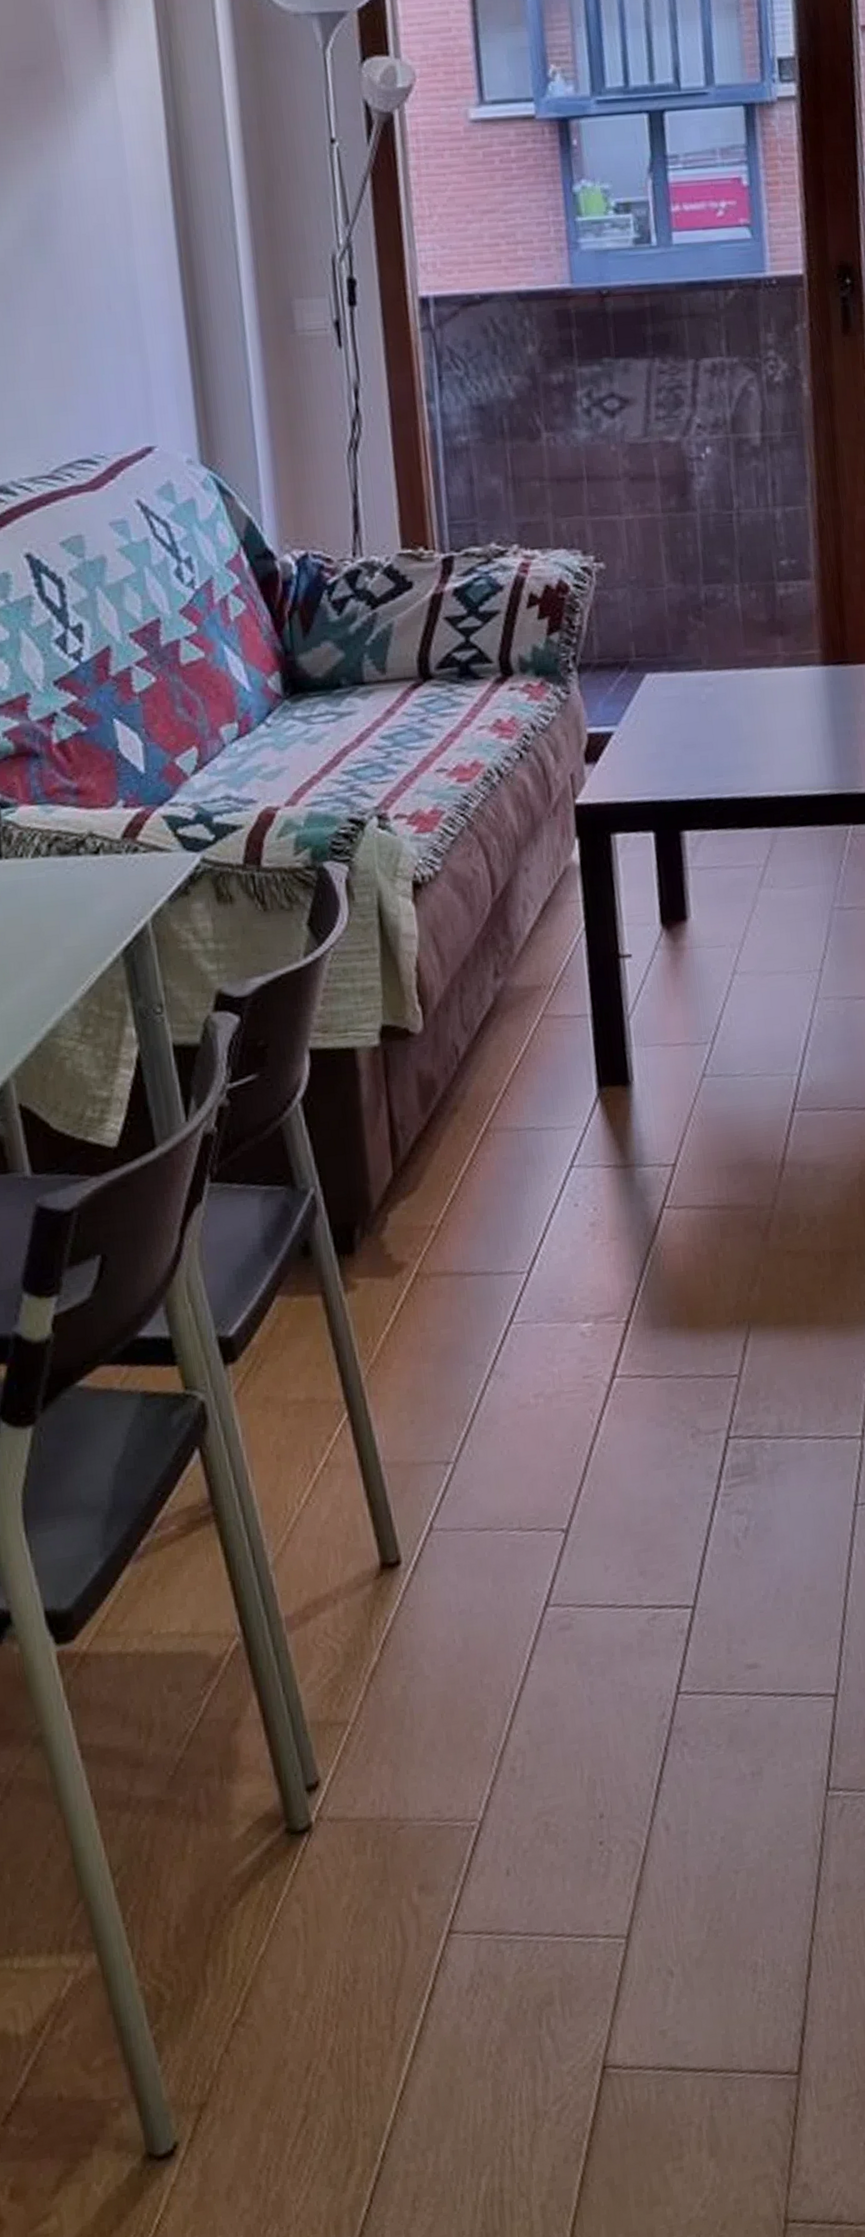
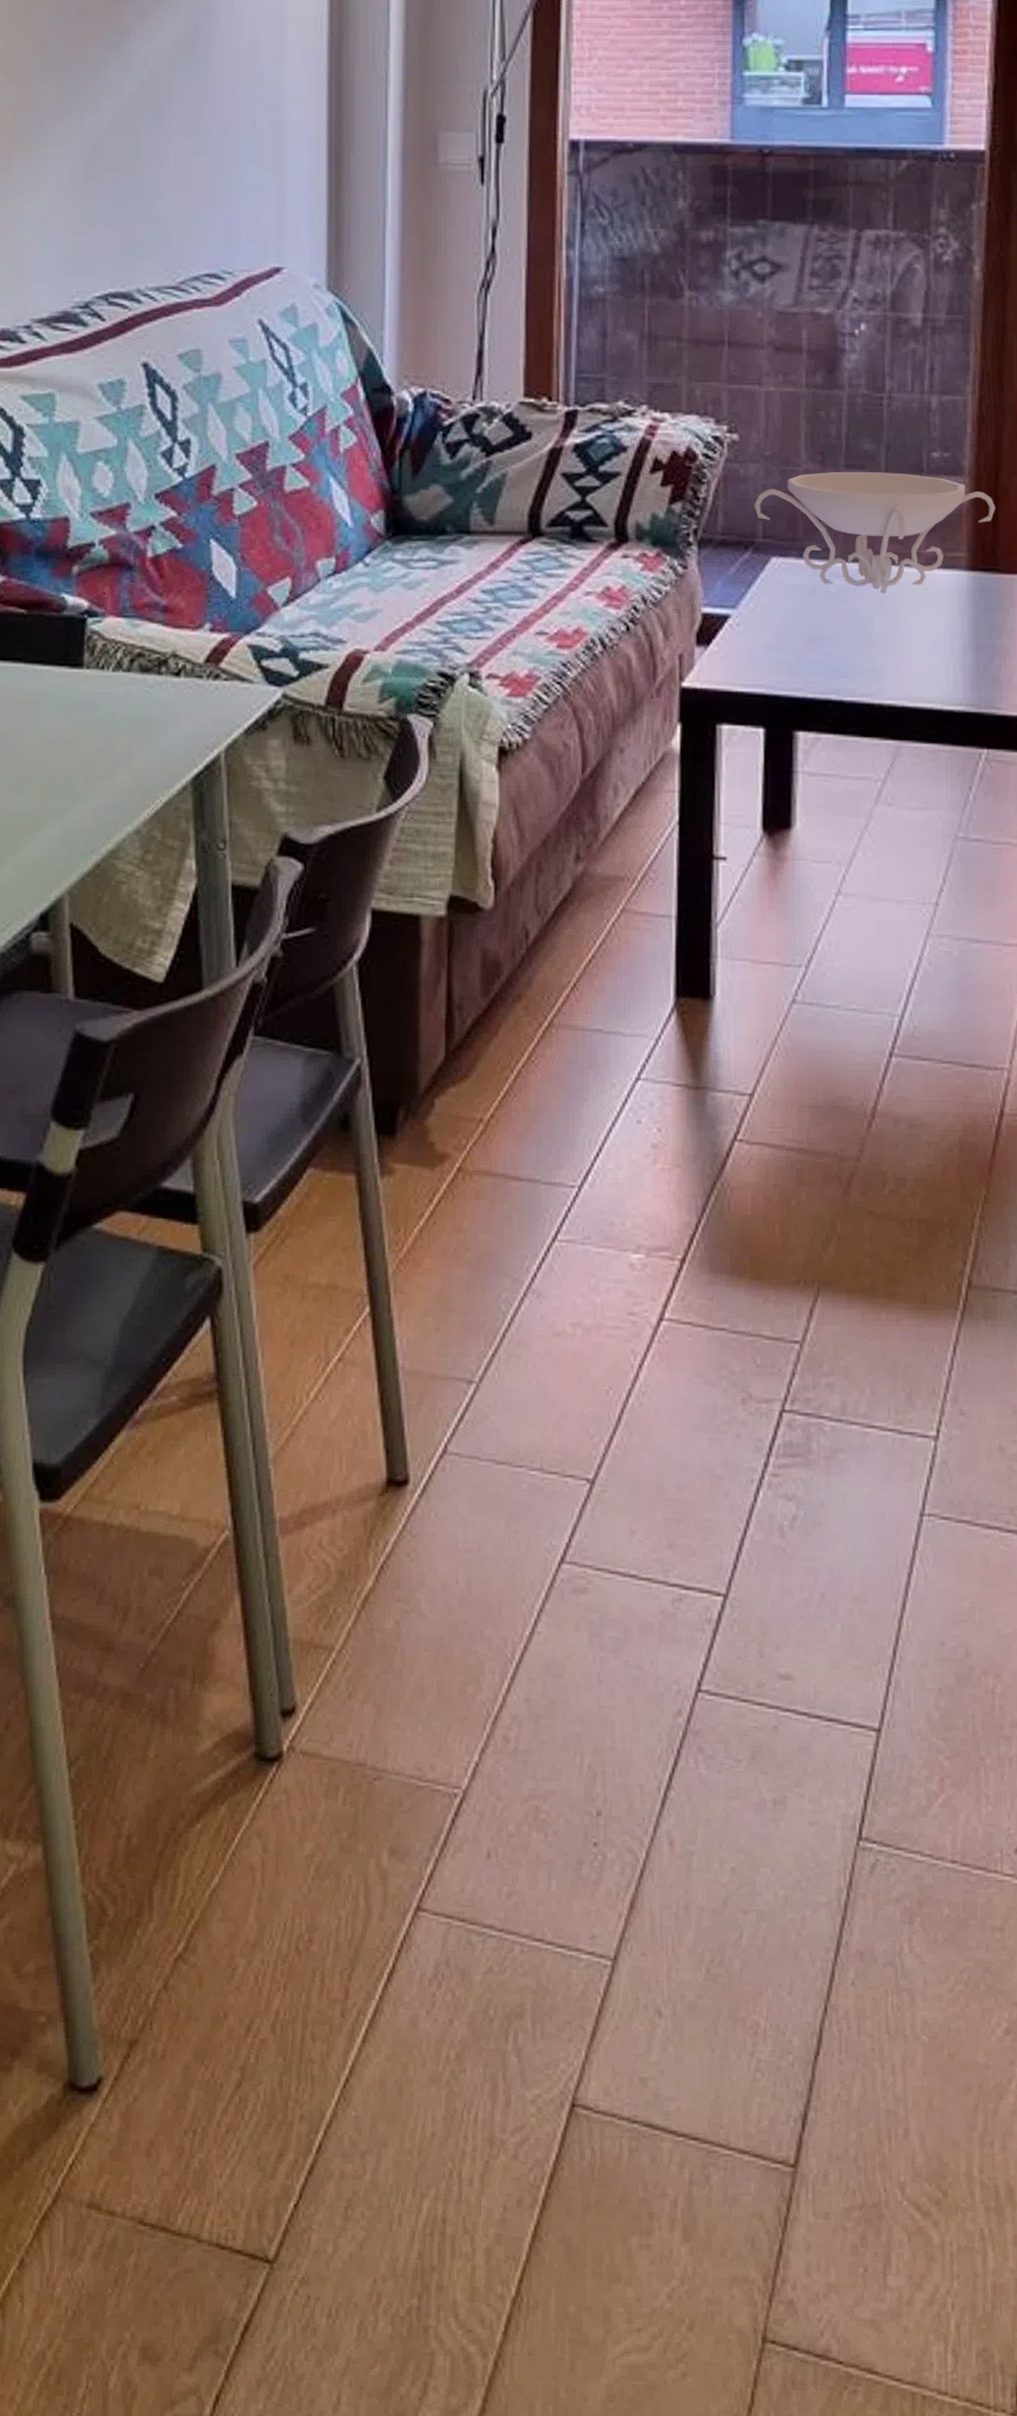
decorative bowl: none [625,582,841,696] -> present [754,472,996,594]

